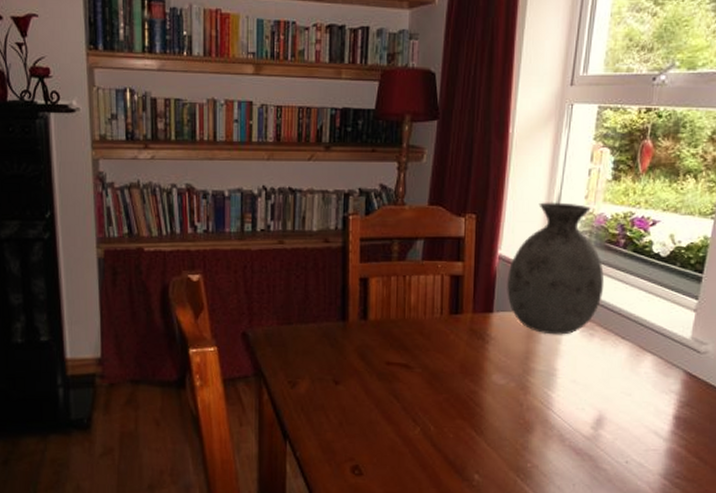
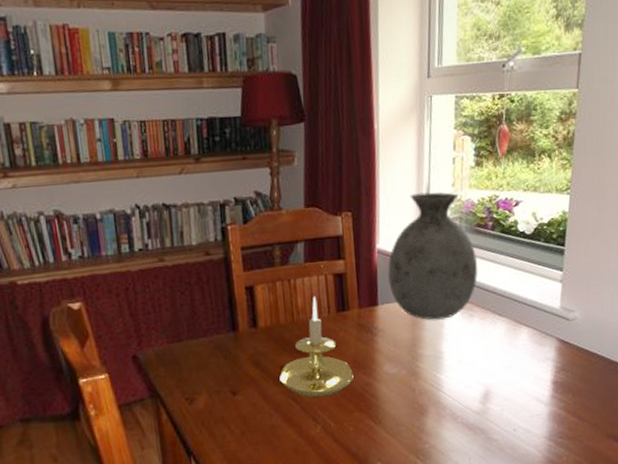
candle holder: none [384,295,460,399] -> present [279,296,354,398]

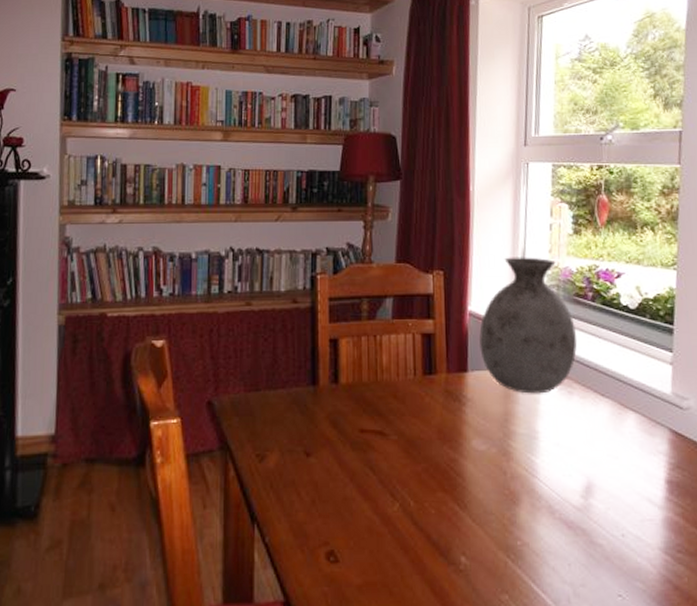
candle holder: present [279,296,354,398] -> none [358,355,438,470]

